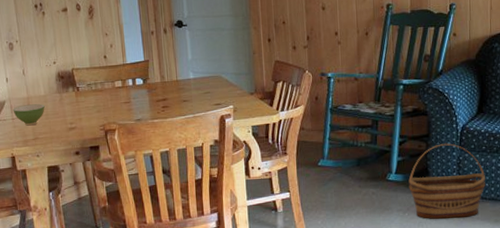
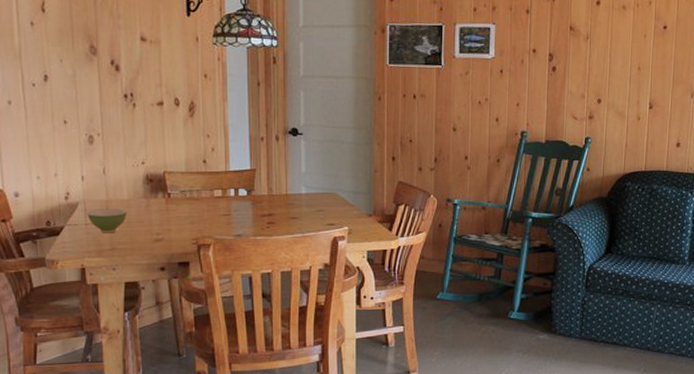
basket: present [408,143,485,219] -> none [530,283,609,362]

